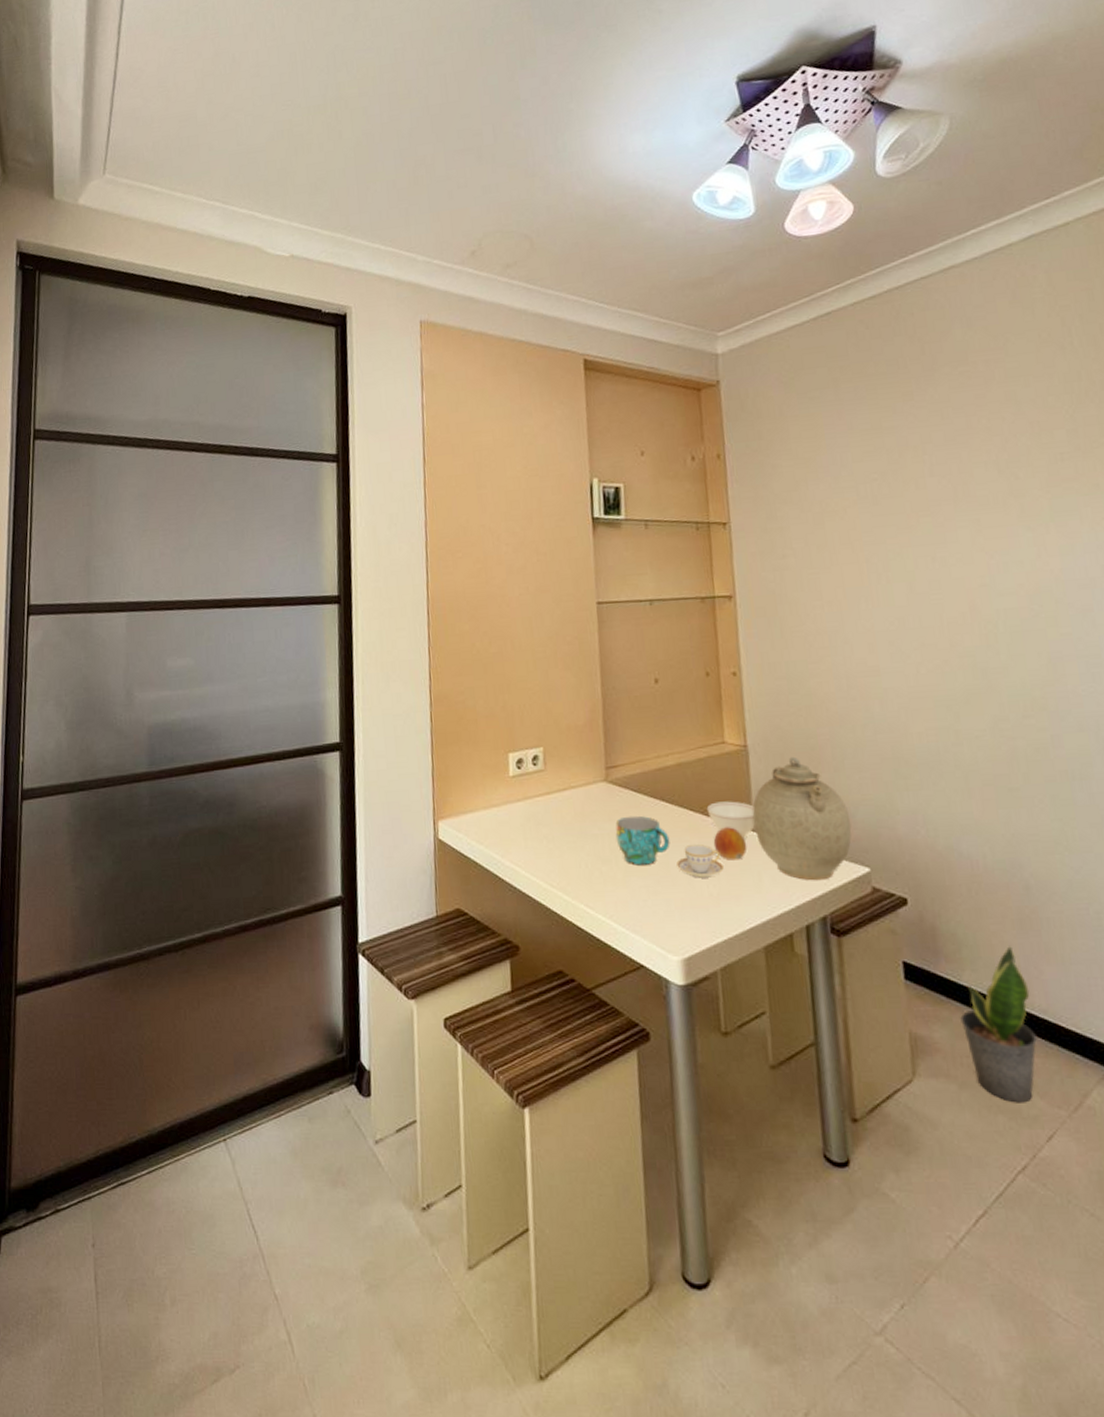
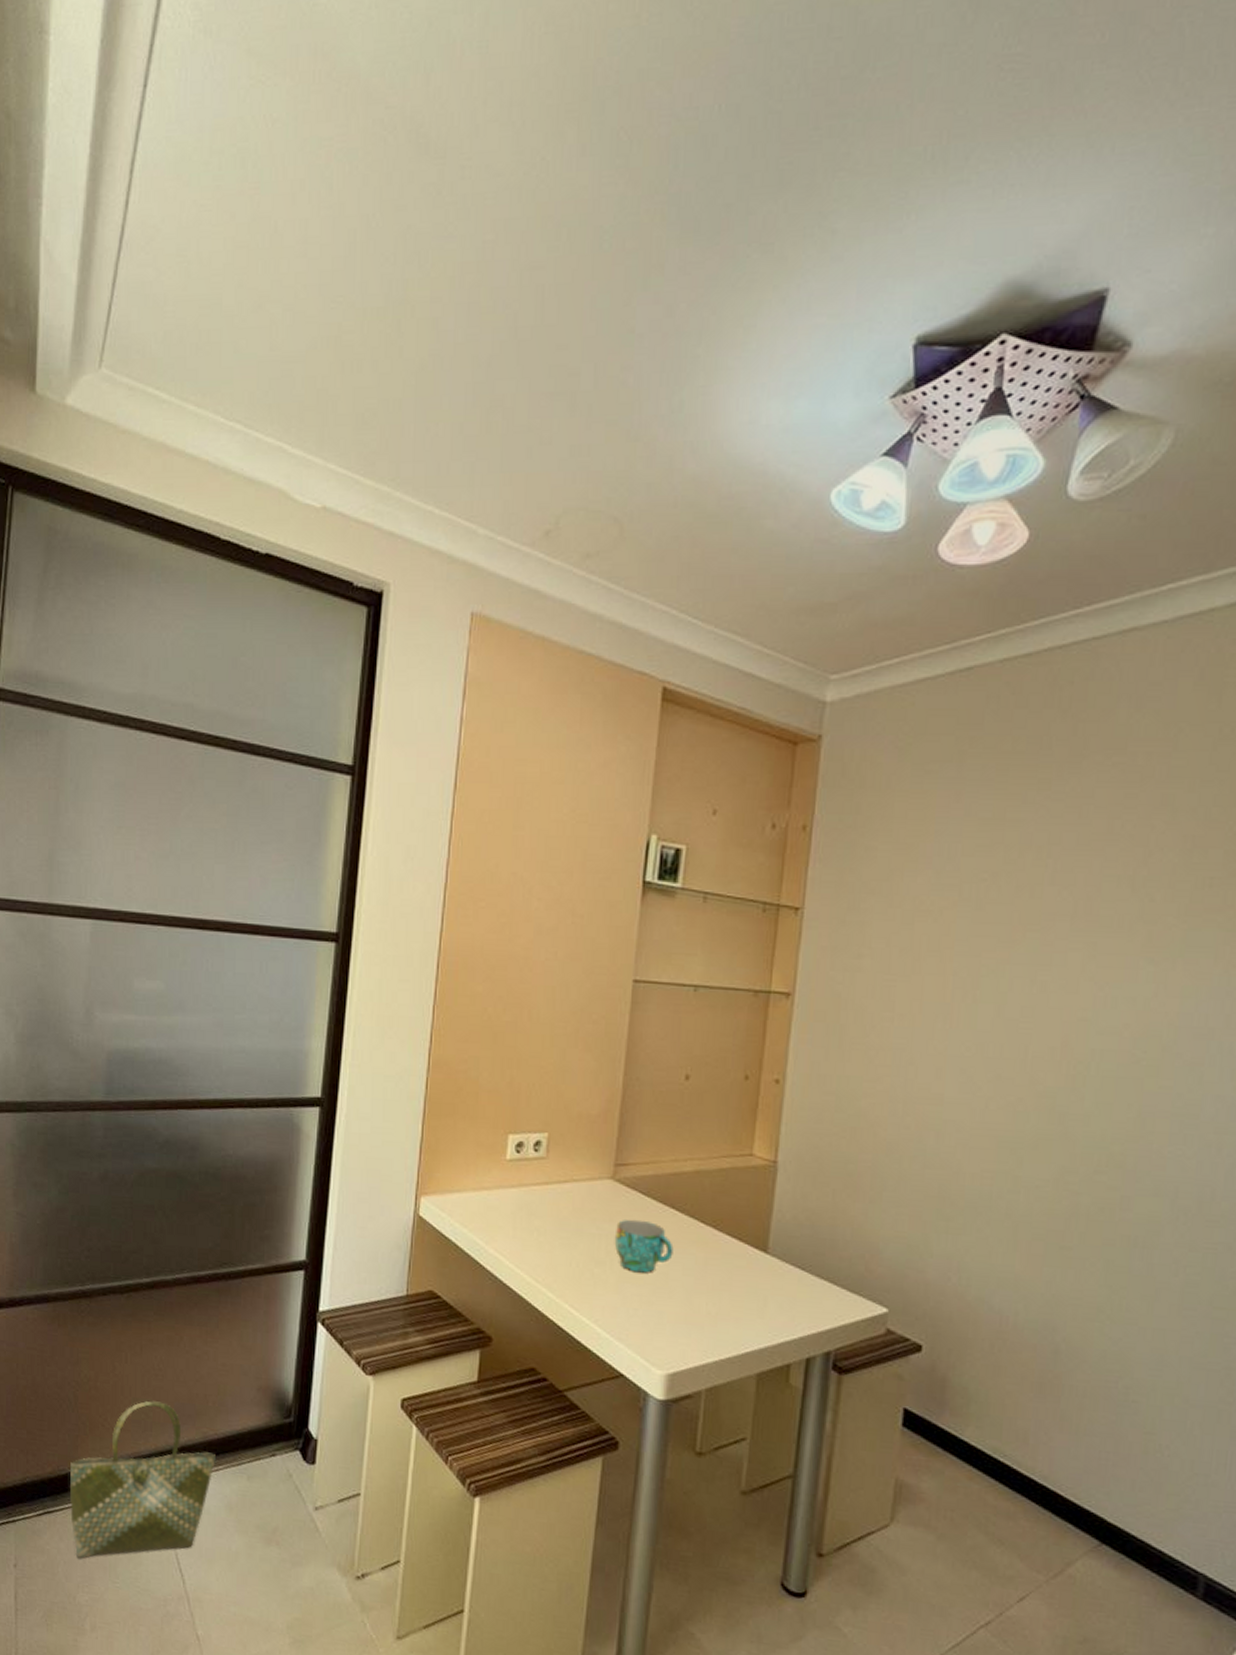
shopping bag: none [139,1054,277,1229] -> present [69,1401,215,1559]
teacup: present [677,844,724,878] -> none [677,1258,728,1295]
bowl: present [706,801,755,839] -> none [719,1217,773,1261]
fruit: present [713,827,747,860] -> none [721,1245,758,1281]
teapot: present [752,756,852,881] -> none [768,1180,878,1315]
potted plant: present [960,946,1038,1103] -> none [953,1408,1034,1563]

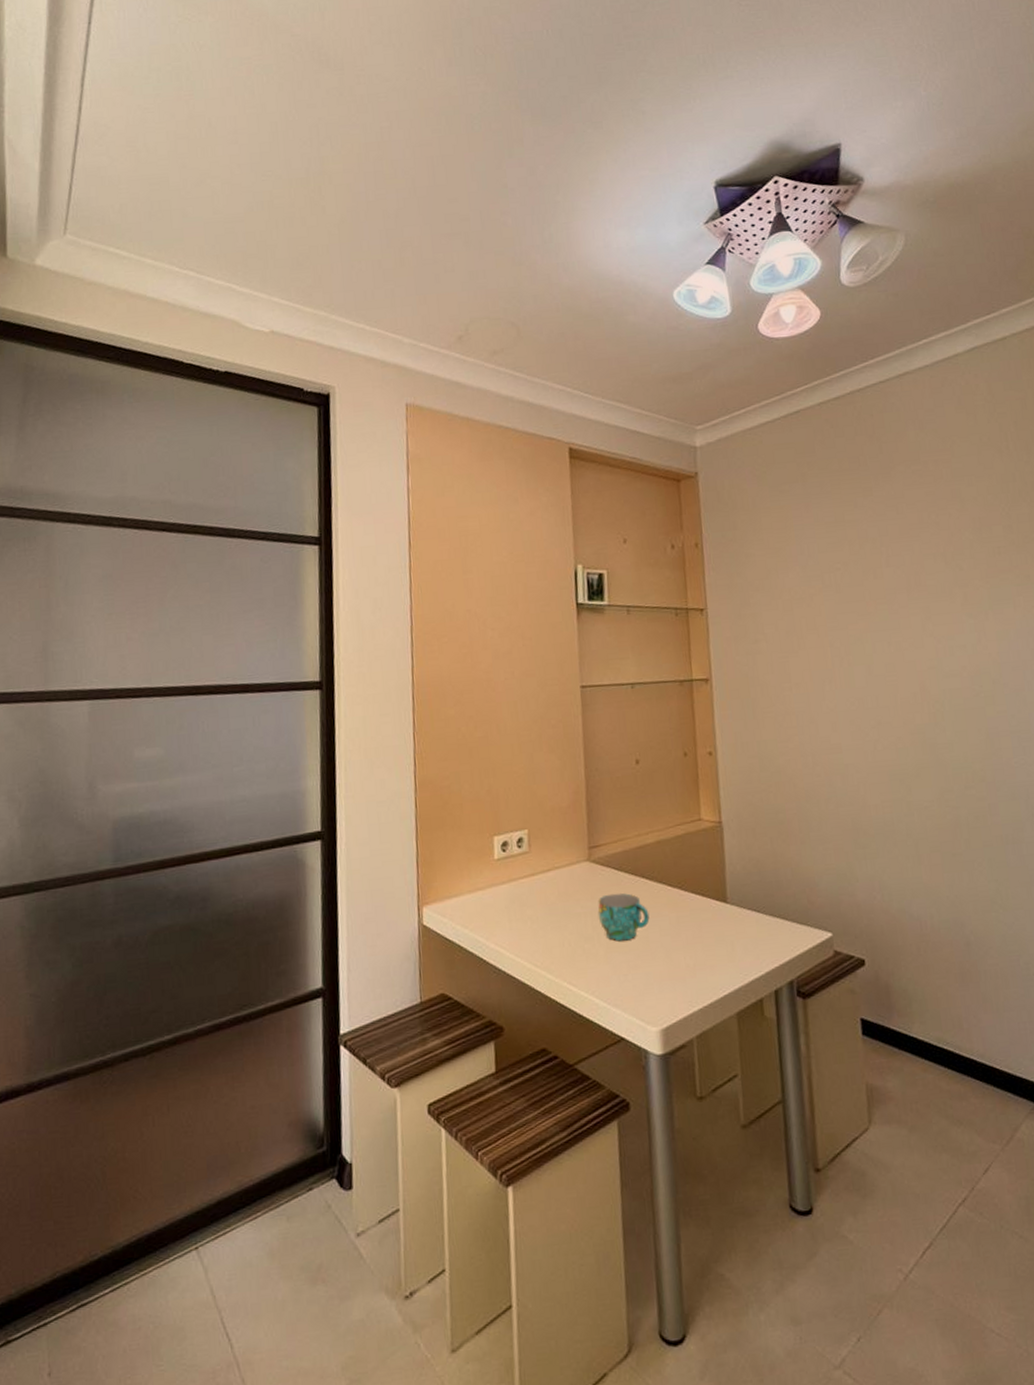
shopping bag: present [69,1401,215,1559] -> none [102,1159,253,1349]

